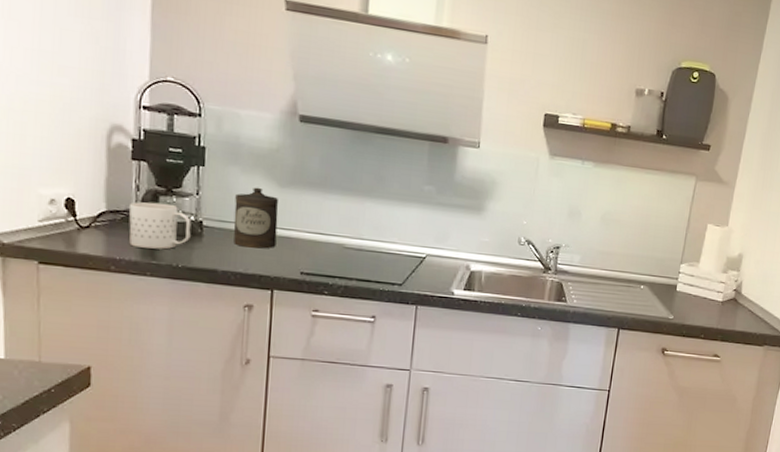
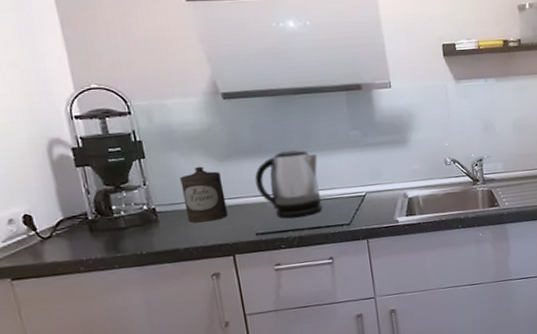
mug: present [128,202,191,250] -> none [84,199,148,246]
kettle: none [312,190,384,265] -> present [254,149,323,218]

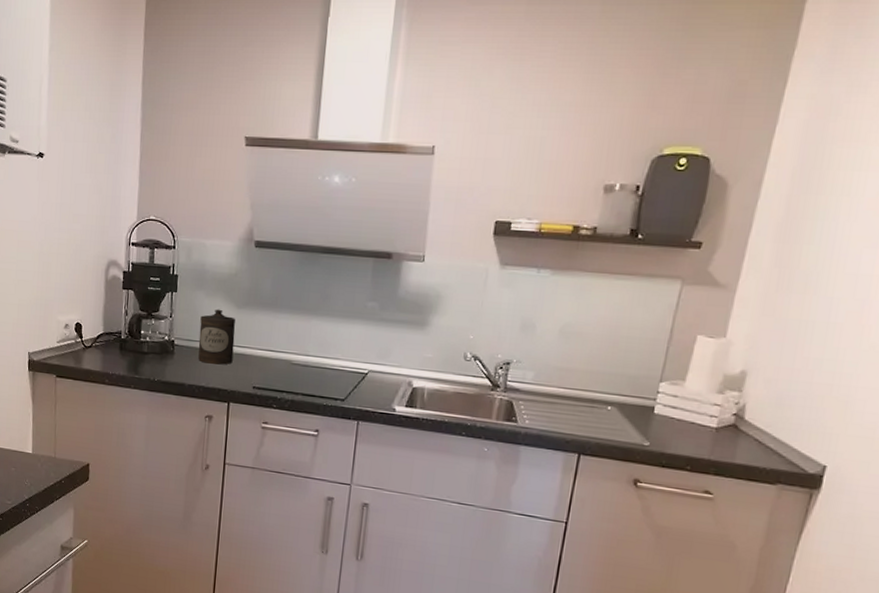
kettle: present [254,149,323,218] -> none [264,309,329,381]

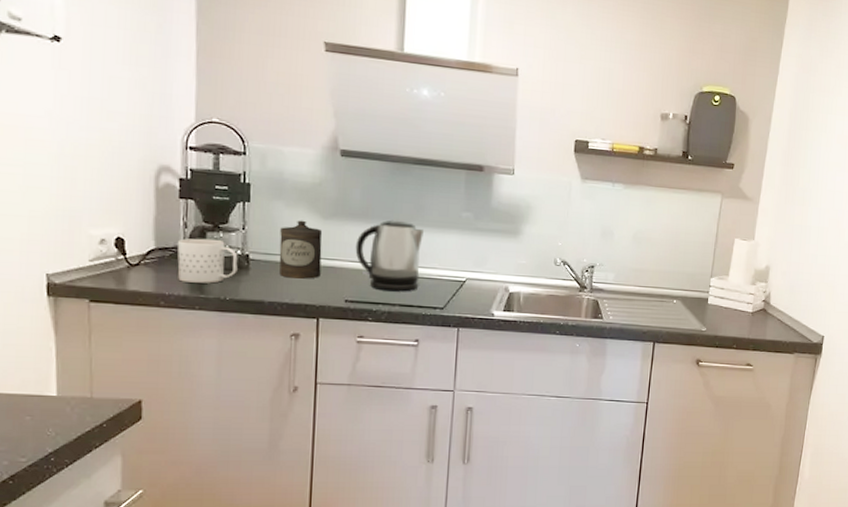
mug: none [119,324,166,366] -> present [177,238,238,284]
kettle: none [264,309,329,381] -> present [355,220,424,291]

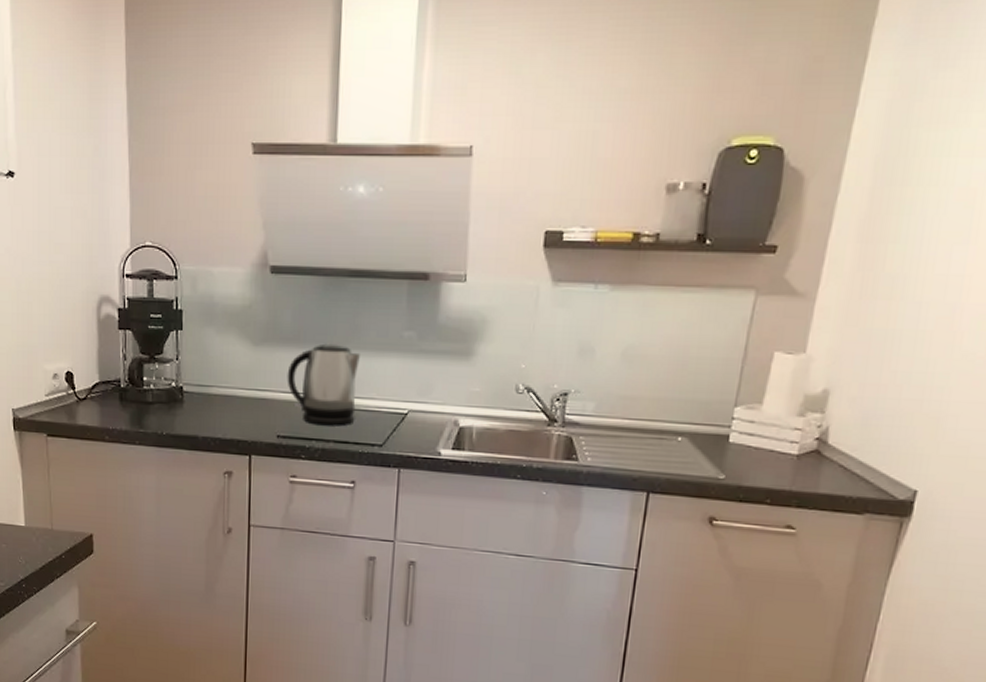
mug: present [177,238,238,284] -> none [119,370,173,418]
canister: present [279,220,322,279] -> none [211,347,253,412]

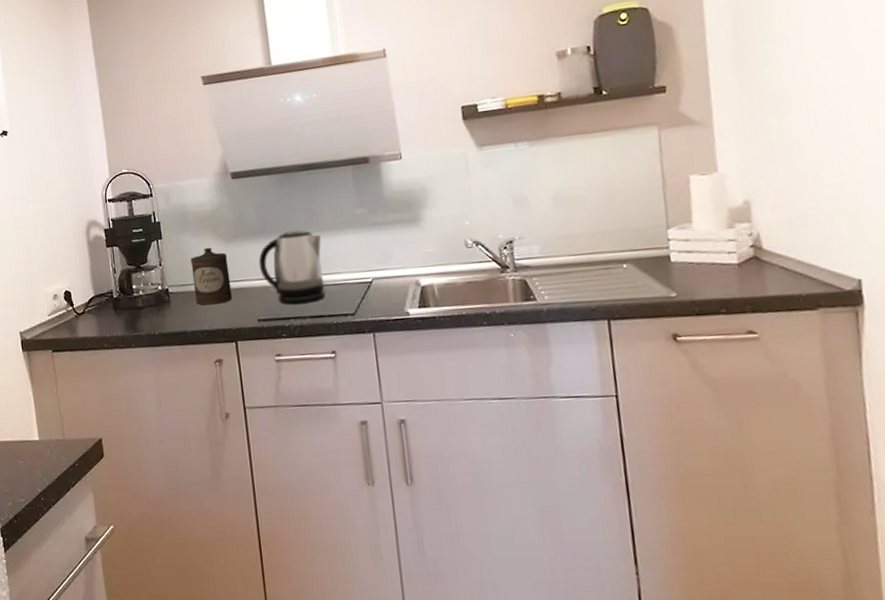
canister: none [211,347,253,412] -> present [191,247,232,306]

